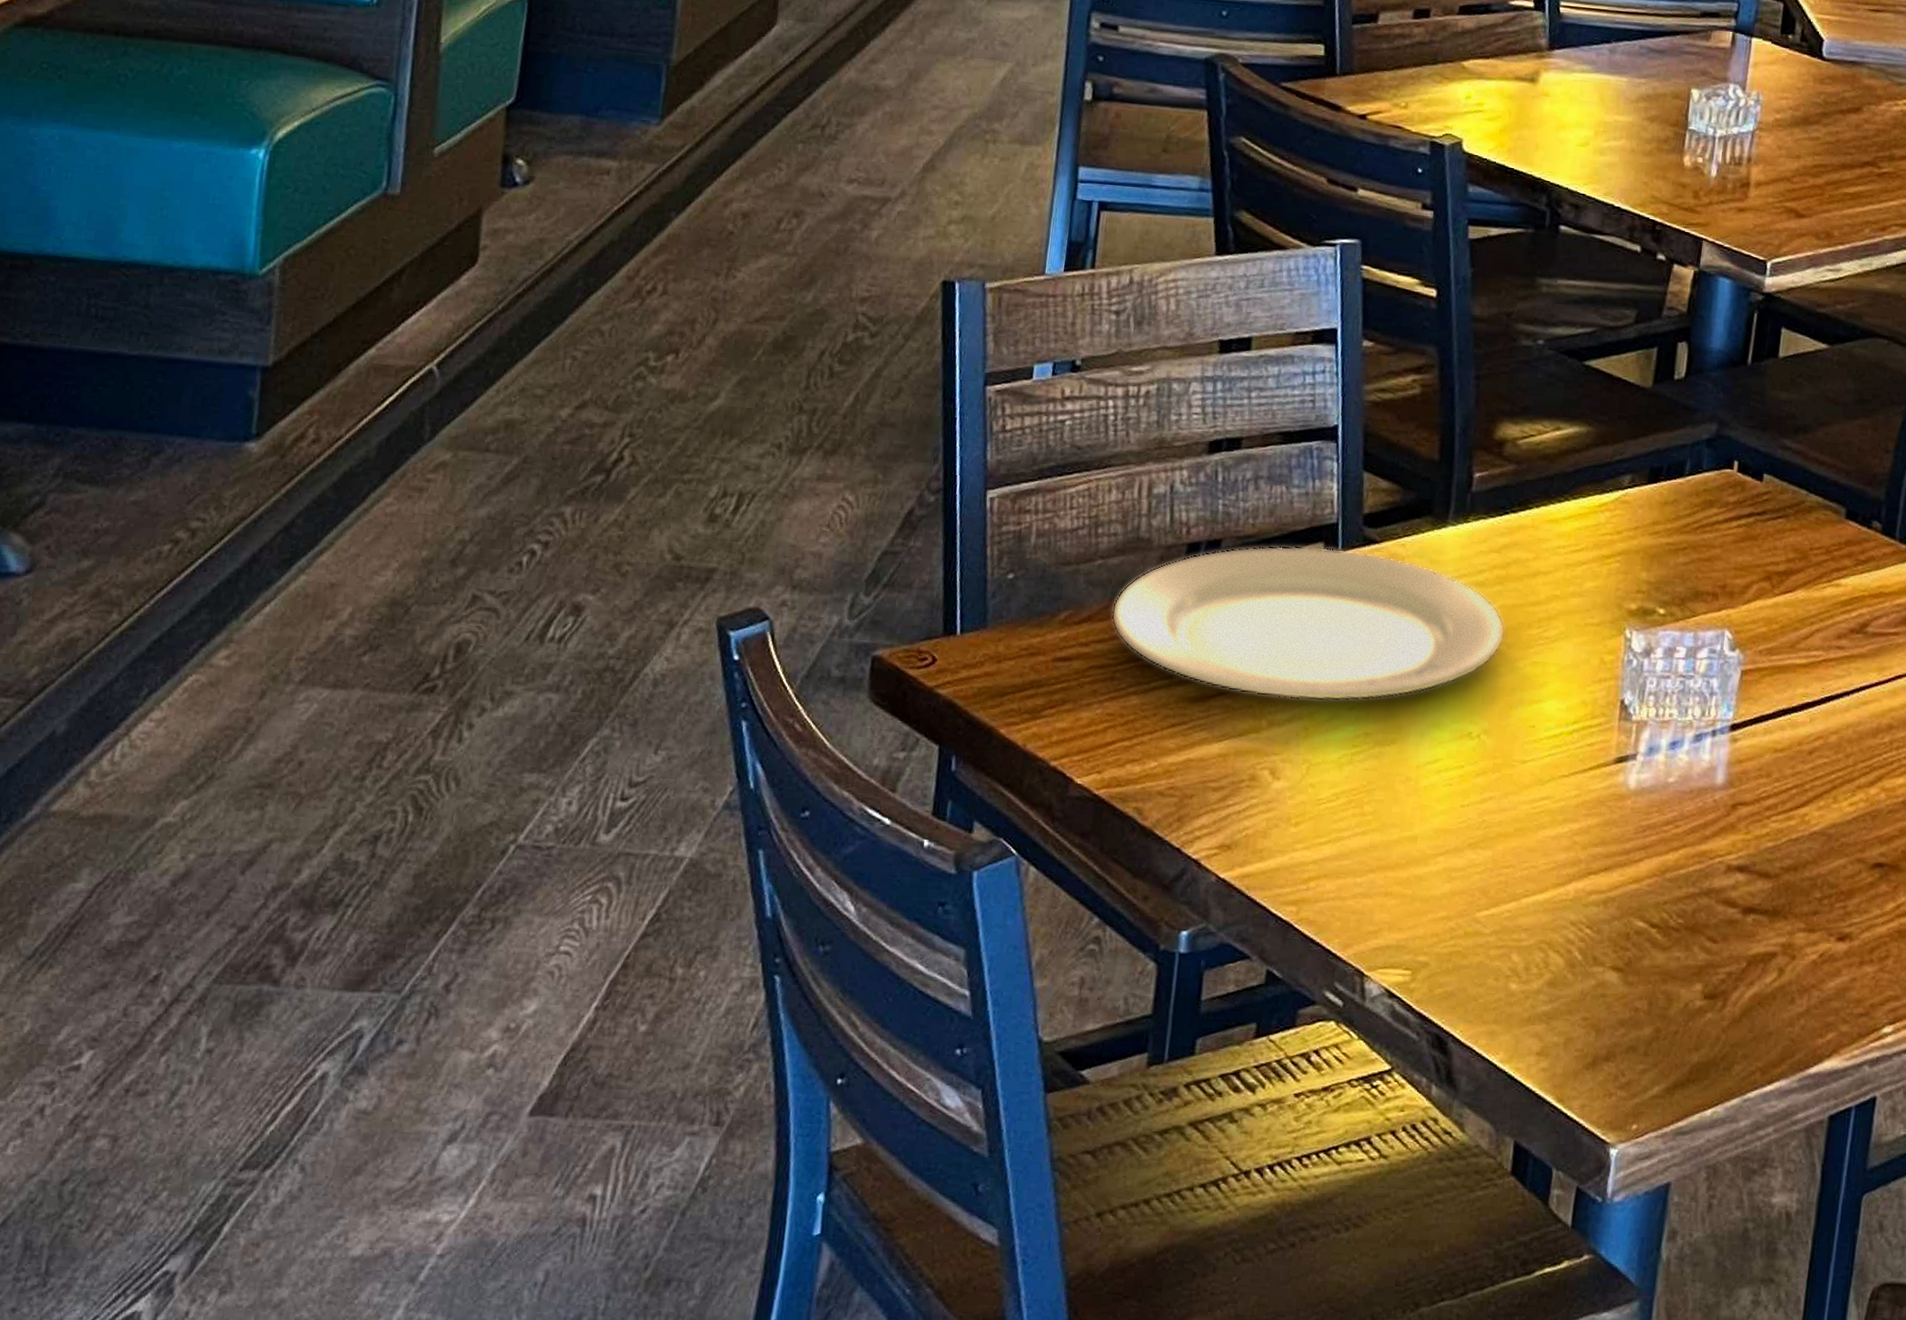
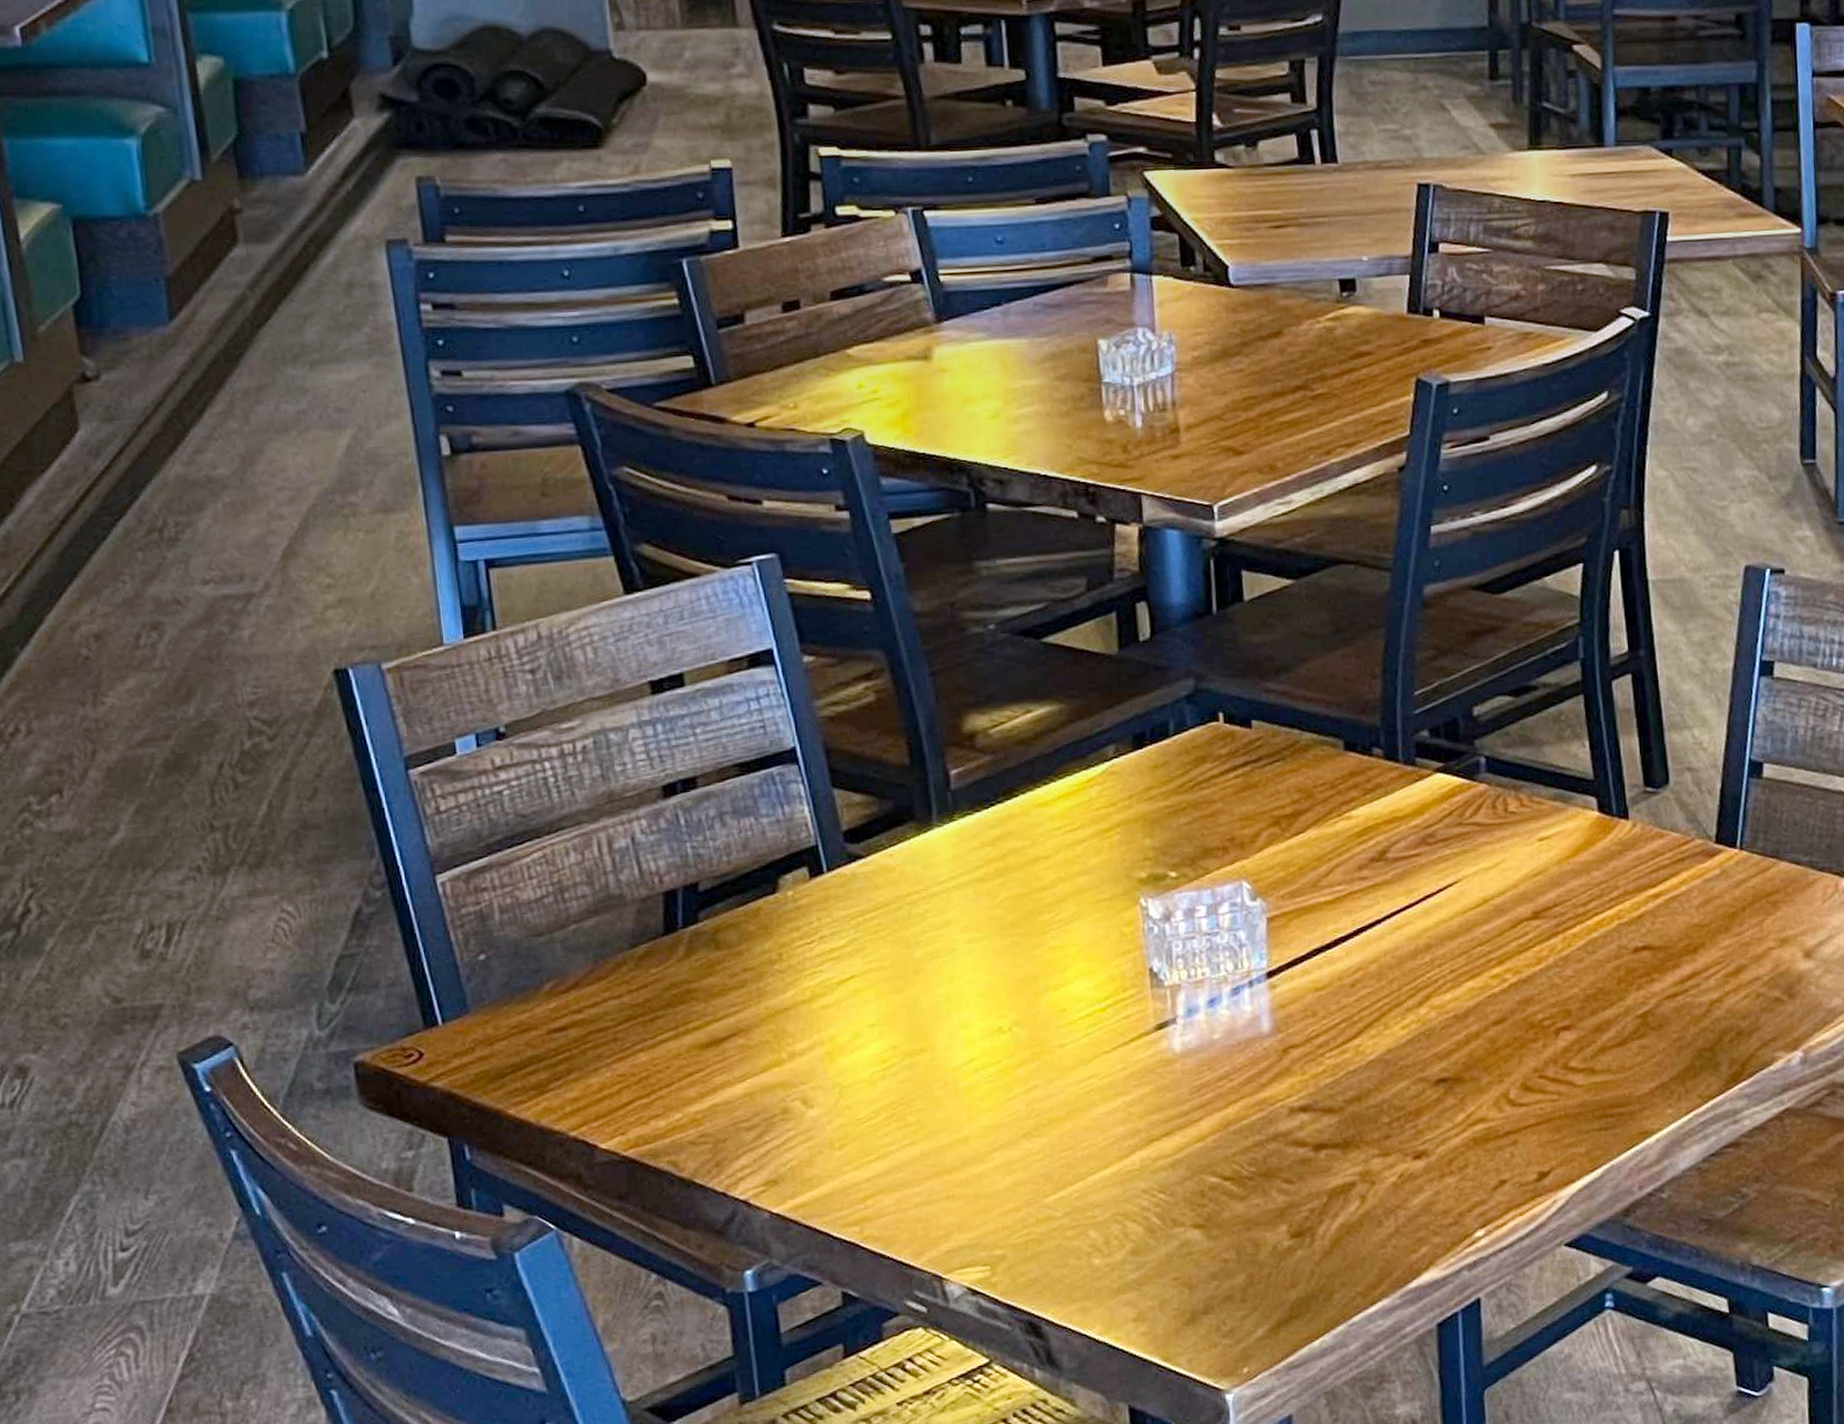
plate: present [1111,545,1506,701] -> none [598,868,1017,1030]

